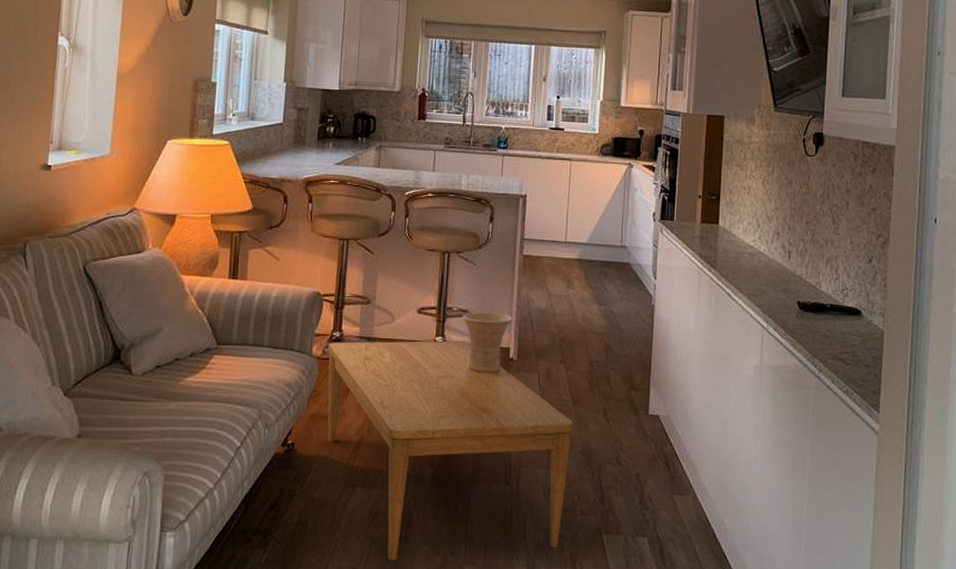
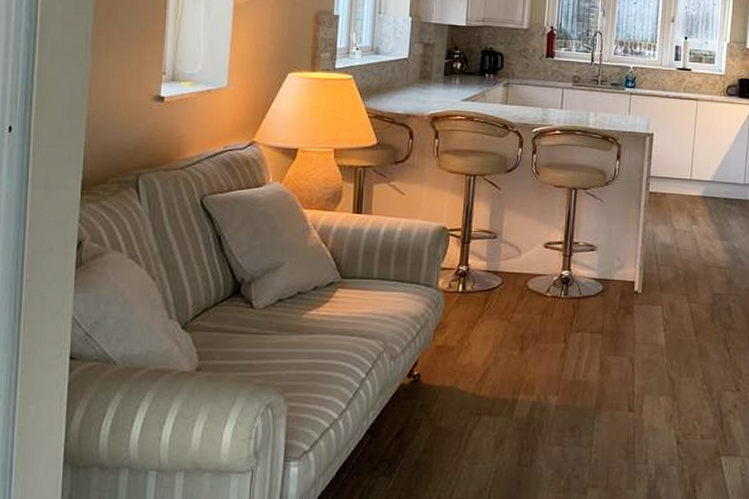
coffee table: present [327,340,573,561] -> none [454,274,695,485]
vase: present [462,311,512,373] -> none [588,246,637,305]

